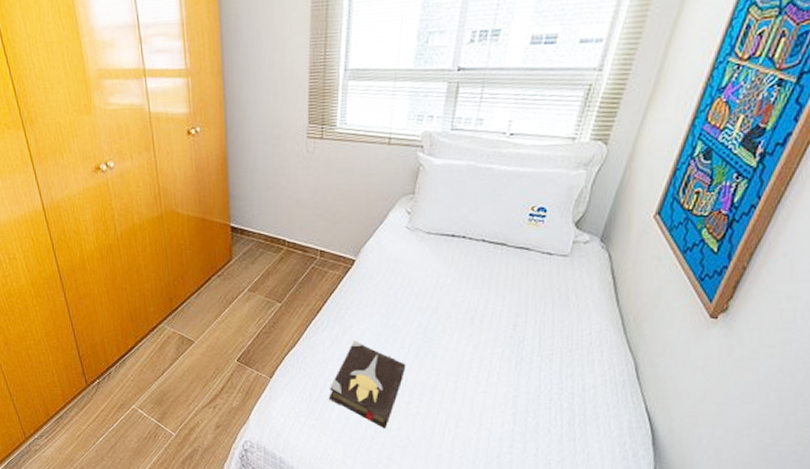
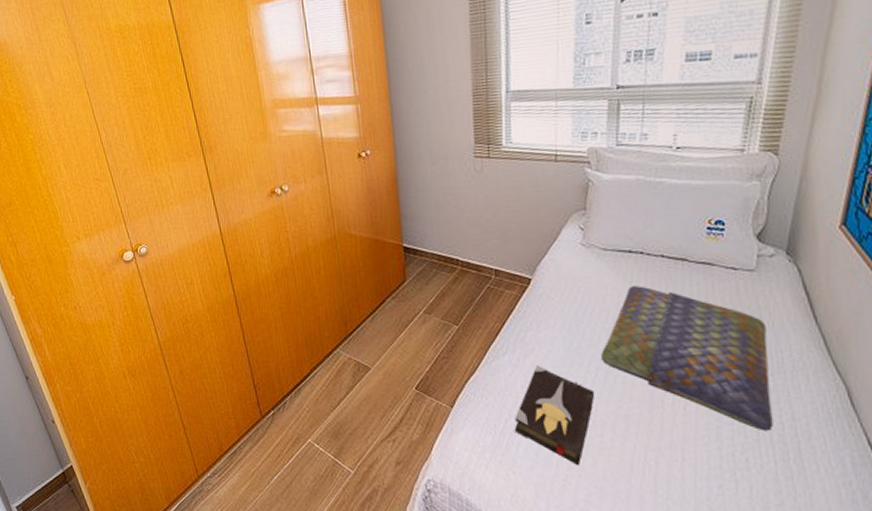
cushion: none [414,268,571,400] -> present [600,286,774,432]

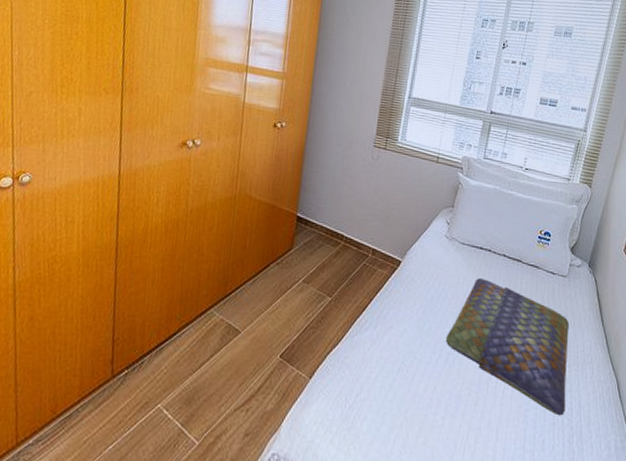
hardback book: present [514,364,595,466] -> none [362,341,436,443]

